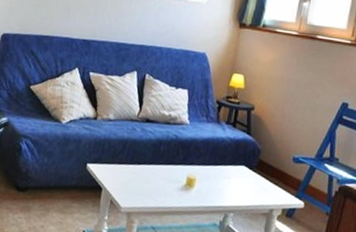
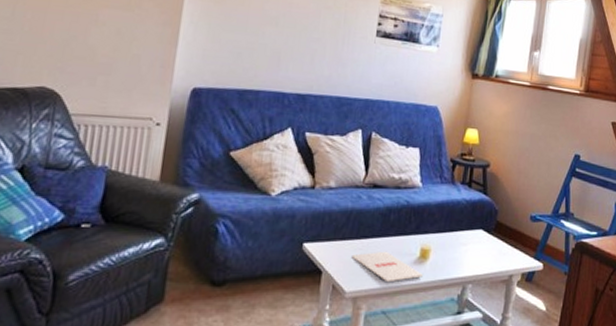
magazine: none [126,176,189,204] -> present [351,251,424,283]

